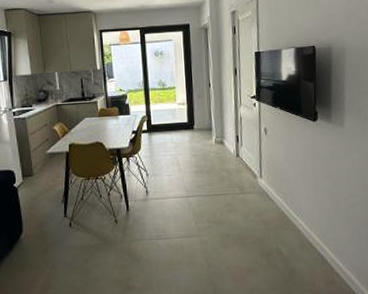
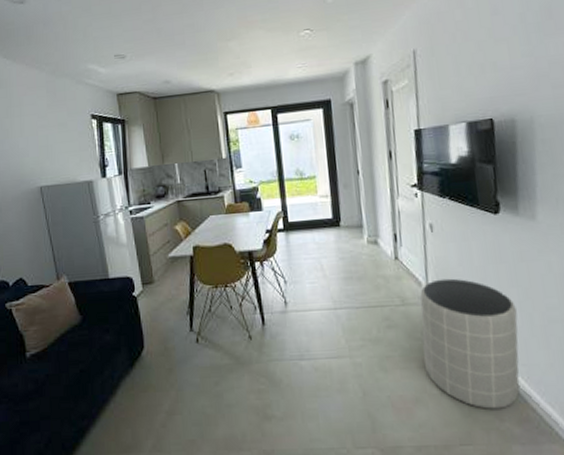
trash can: none [255,172,328,275] -> present [420,278,520,409]

